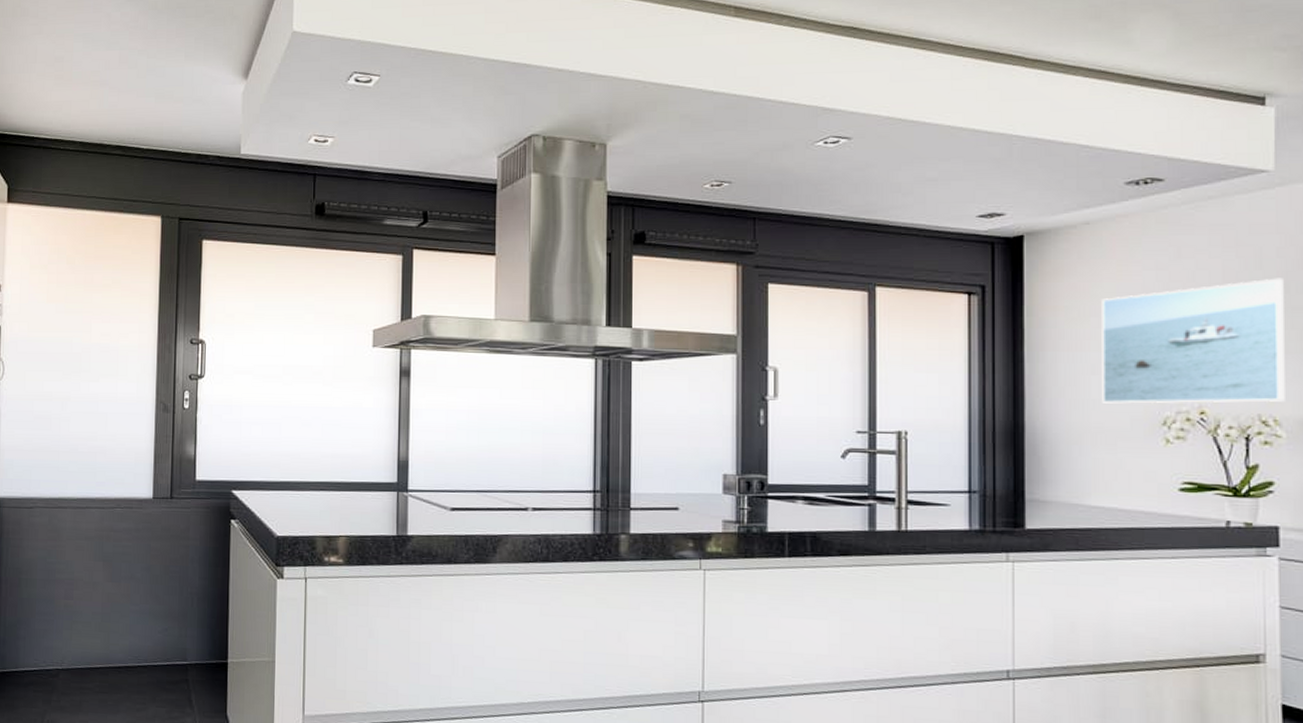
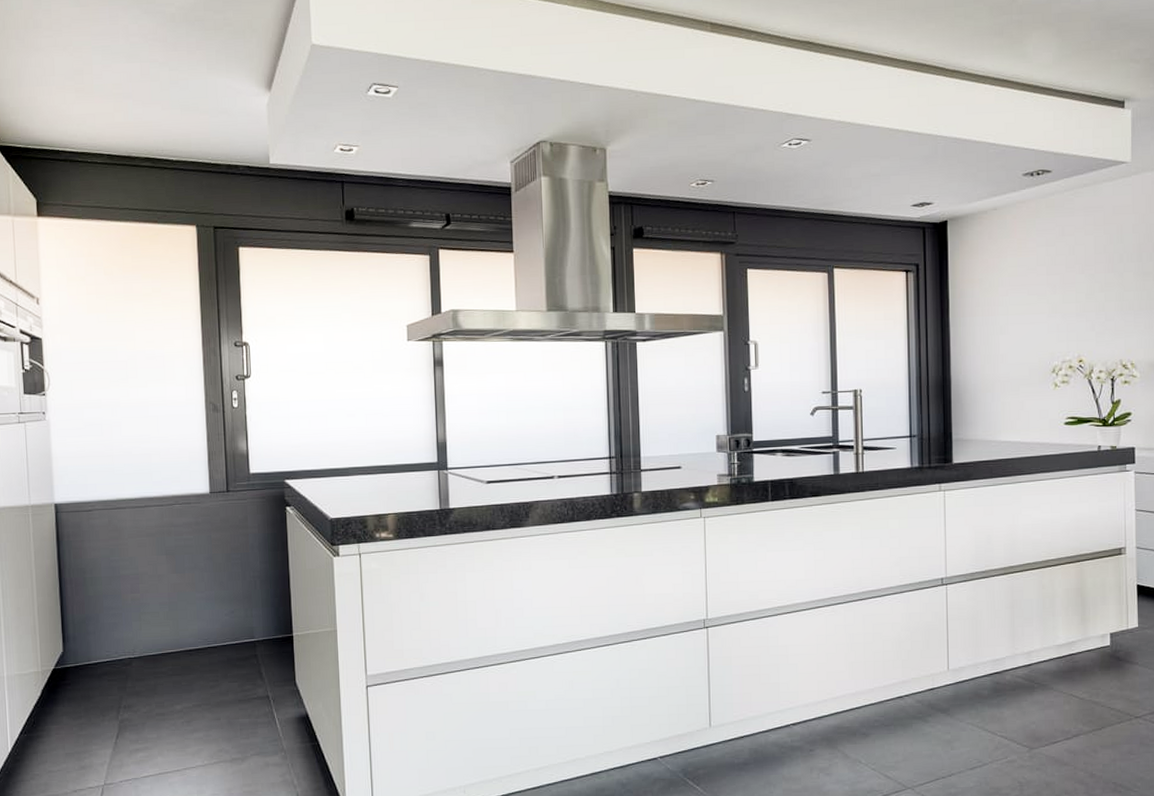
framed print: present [1101,278,1285,404] -> none [1007,249,1139,357]

